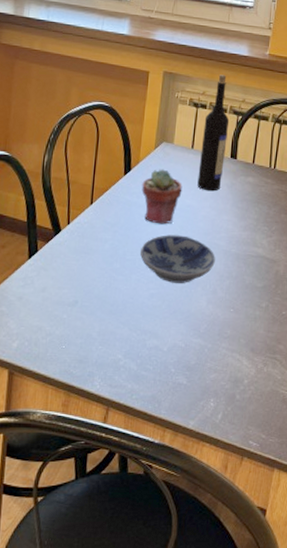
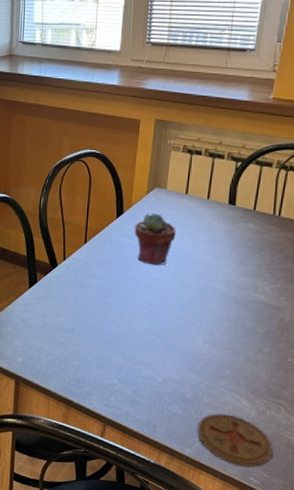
bowl: present [140,235,215,283] -> none [134,275,212,322]
wine bottle: present [197,74,230,192] -> none [192,121,227,237]
coaster: none [200,376,271,431] -> present [197,413,274,467]

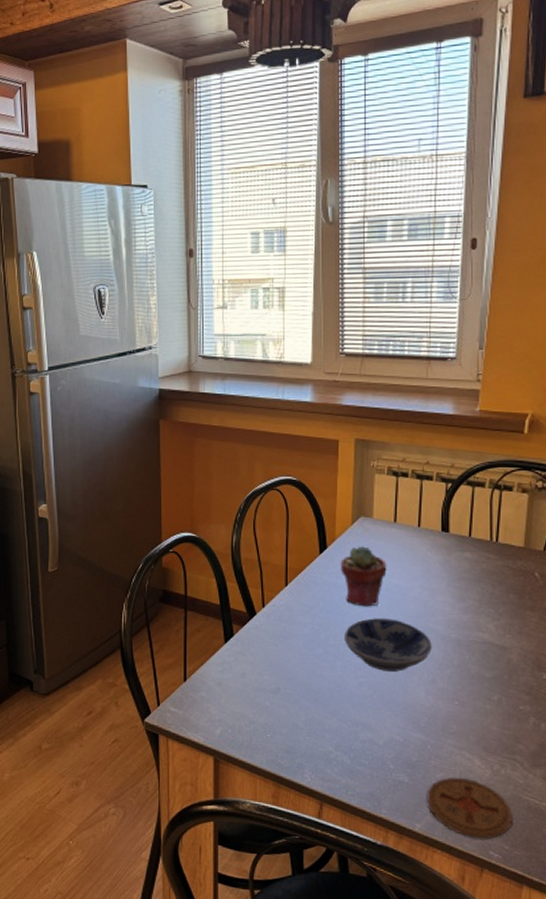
bowl: none [134,275,212,322] -> present [345,618,432,672]

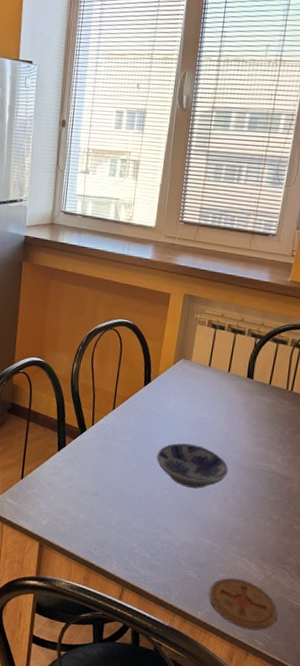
potted succulent: present [340,546,387,607] -> none [159,383,199,434]

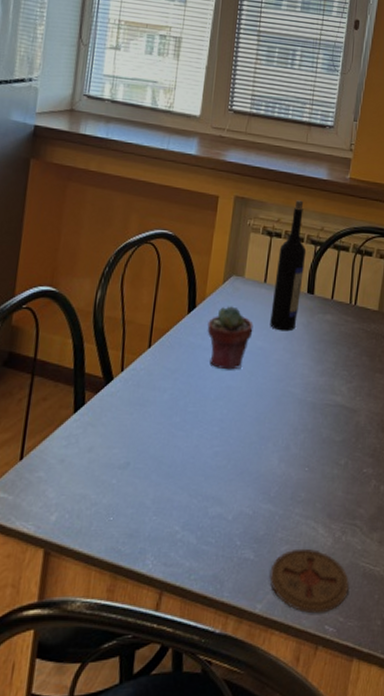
bowl: present [157,443,228,489] -> none [204,382,289,439]
potted succulent: none [159,383,199,434] -> present [207,306,254,370]
wine bottle: none [213,299,248,408] -> present [270,200,307,332]

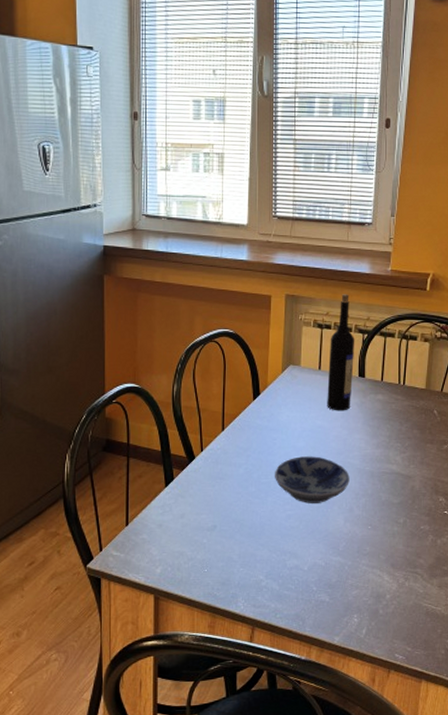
bowl: none [204,382,289,439] -> present [275,456,350,504]
potted succulent: present [207,306,254,370] -> none [272,392,312,447]
coaster: present [269,548,350,614] -> none [344,592,415,645]

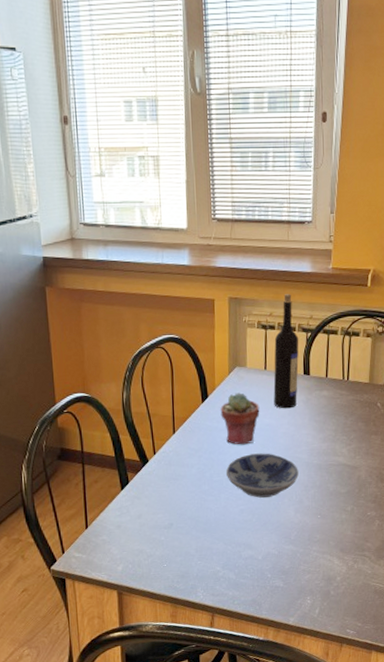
potted succulent: none [272,392,312,447] -> present [220,393,260,445]

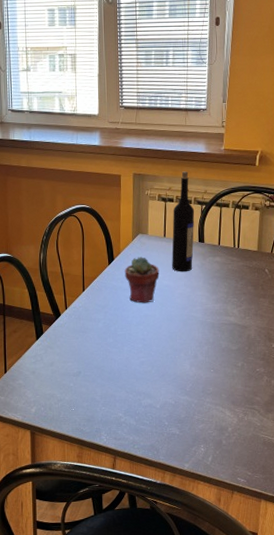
bowl: present [226,453,299,498] -> none [129,311,194,352]

